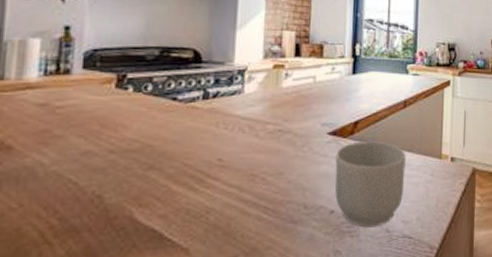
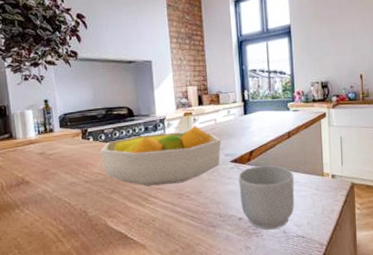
fruit bowl: none [142,82,319,162] -> present [101,126,222,186]

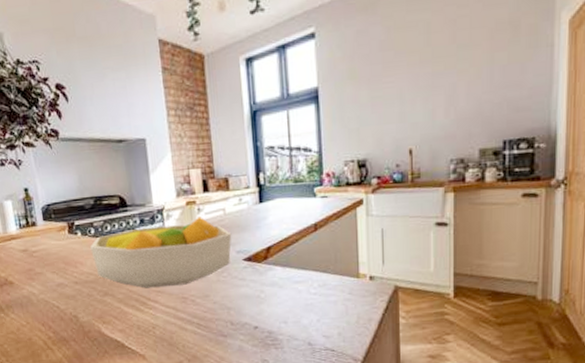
mug: present [238,165,295,230] -> none [253,264,323,341]

